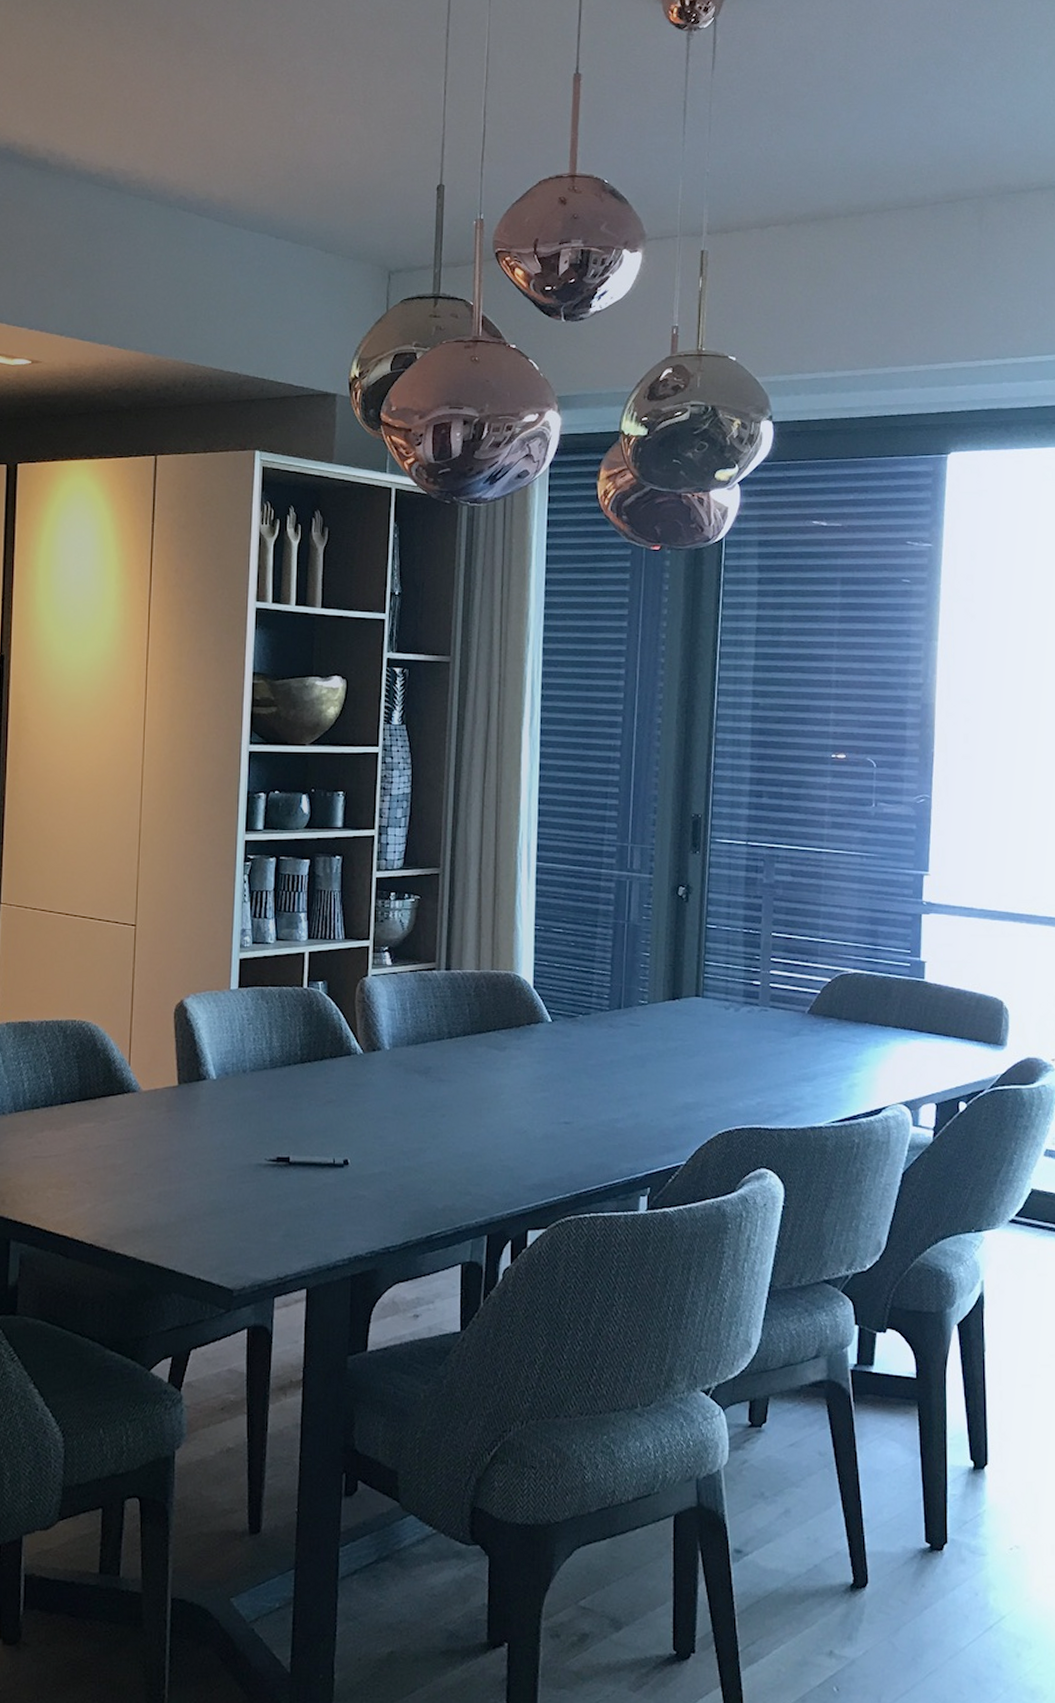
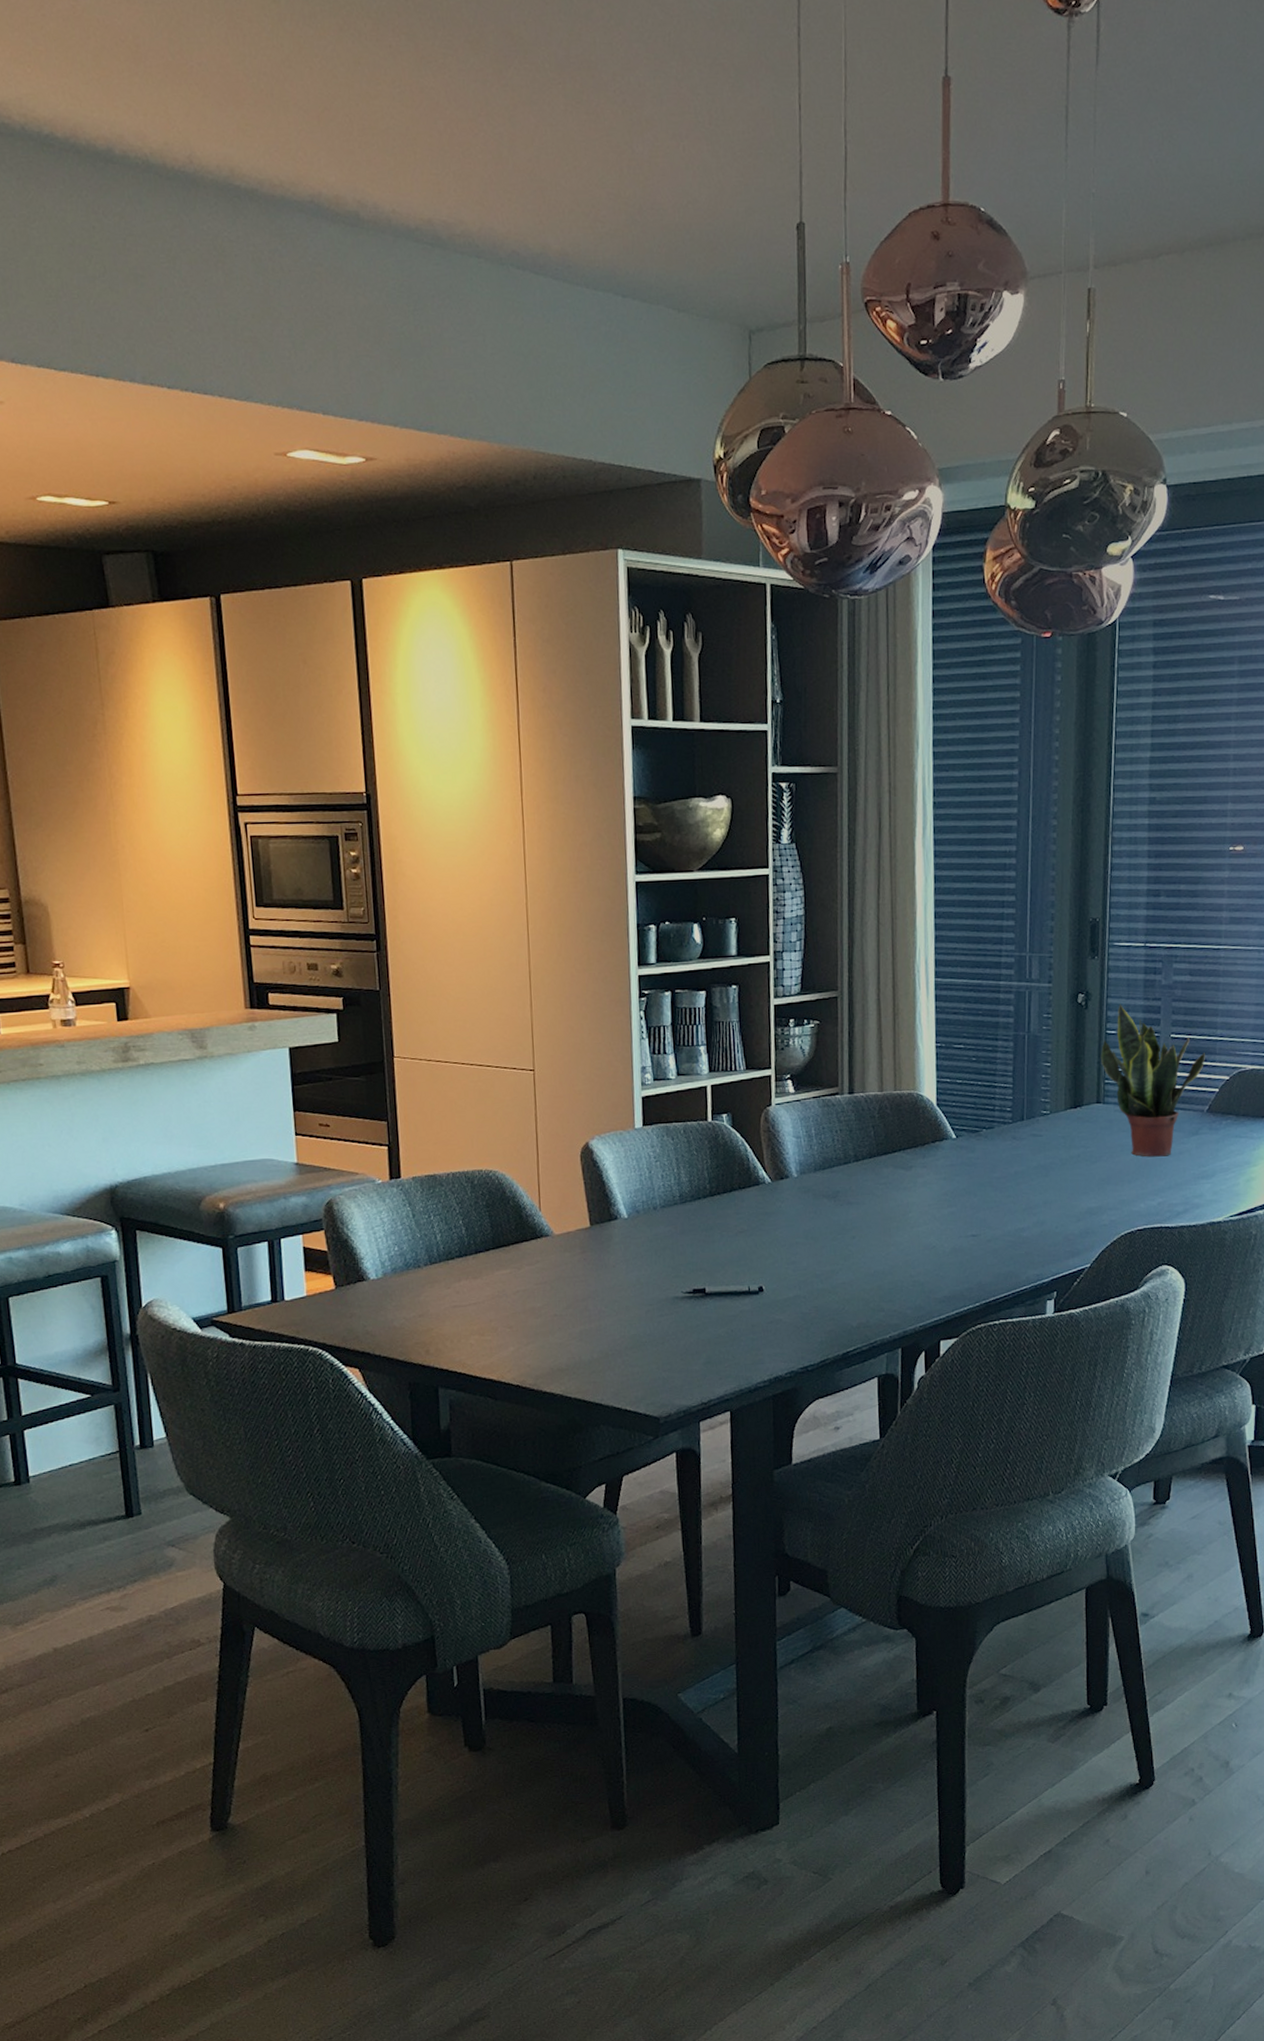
potted plant: none [700,899,807,1055] -> present [1100,1004,1205,1157]

